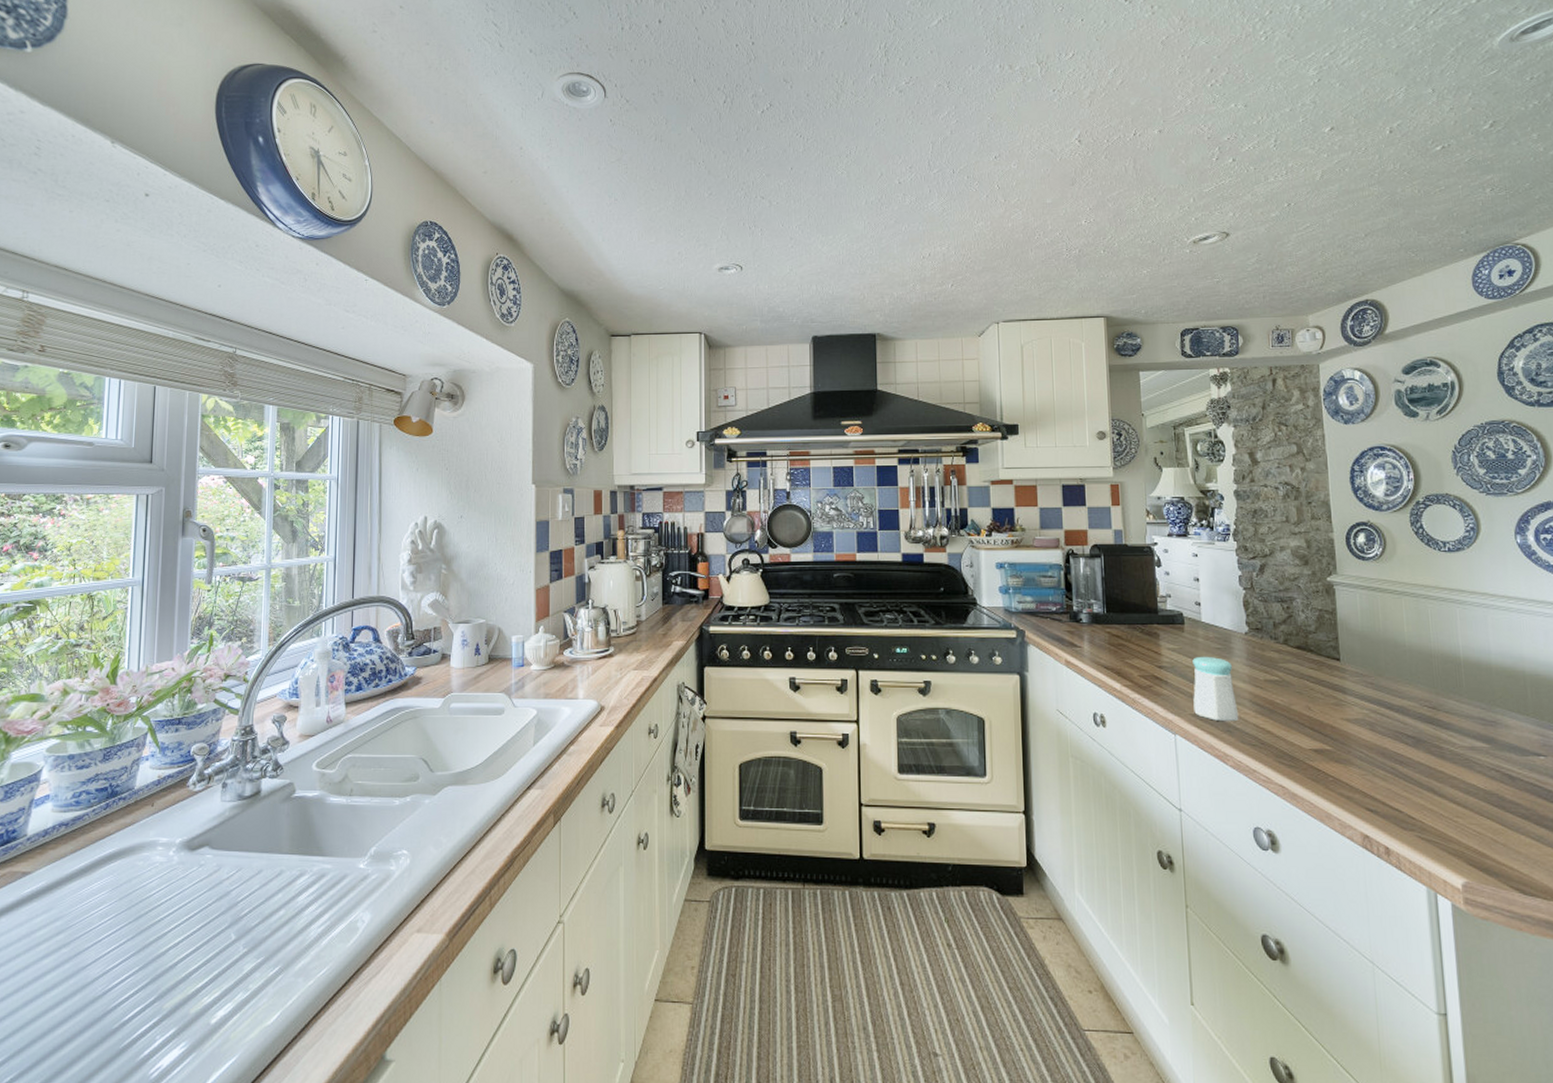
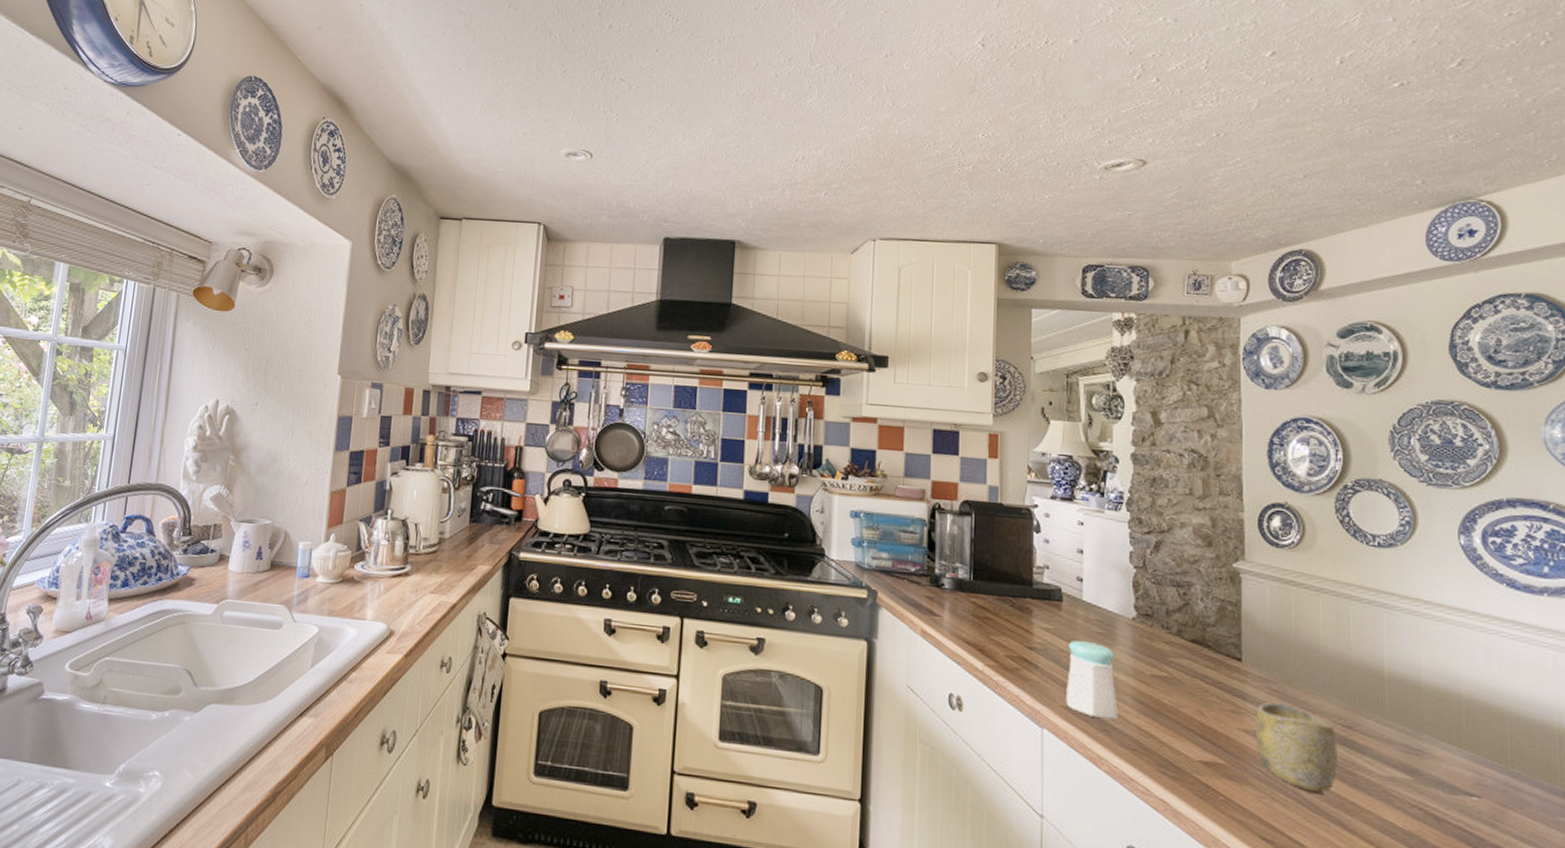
cup: none [1355,693,1427,766] -> present [1254,702,1338,793]

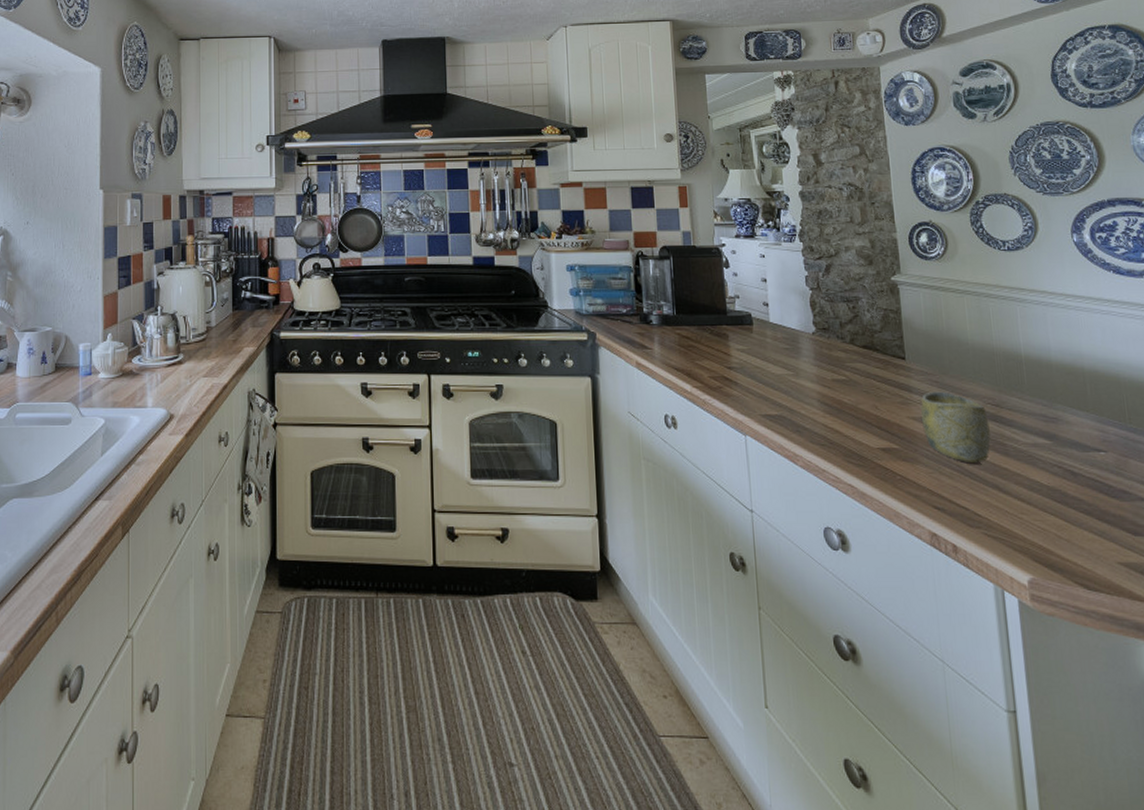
salt shaker: present [1066,640,1118,720] -> none [761,356,808,422]

